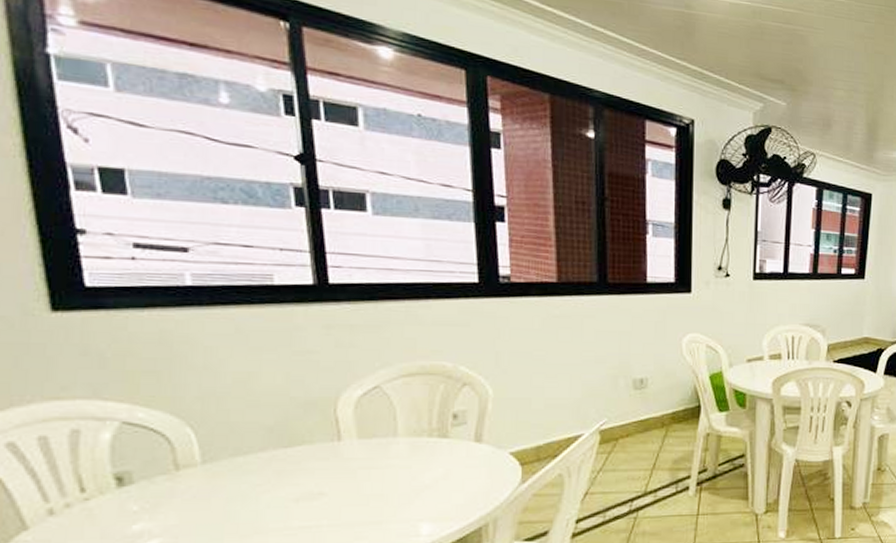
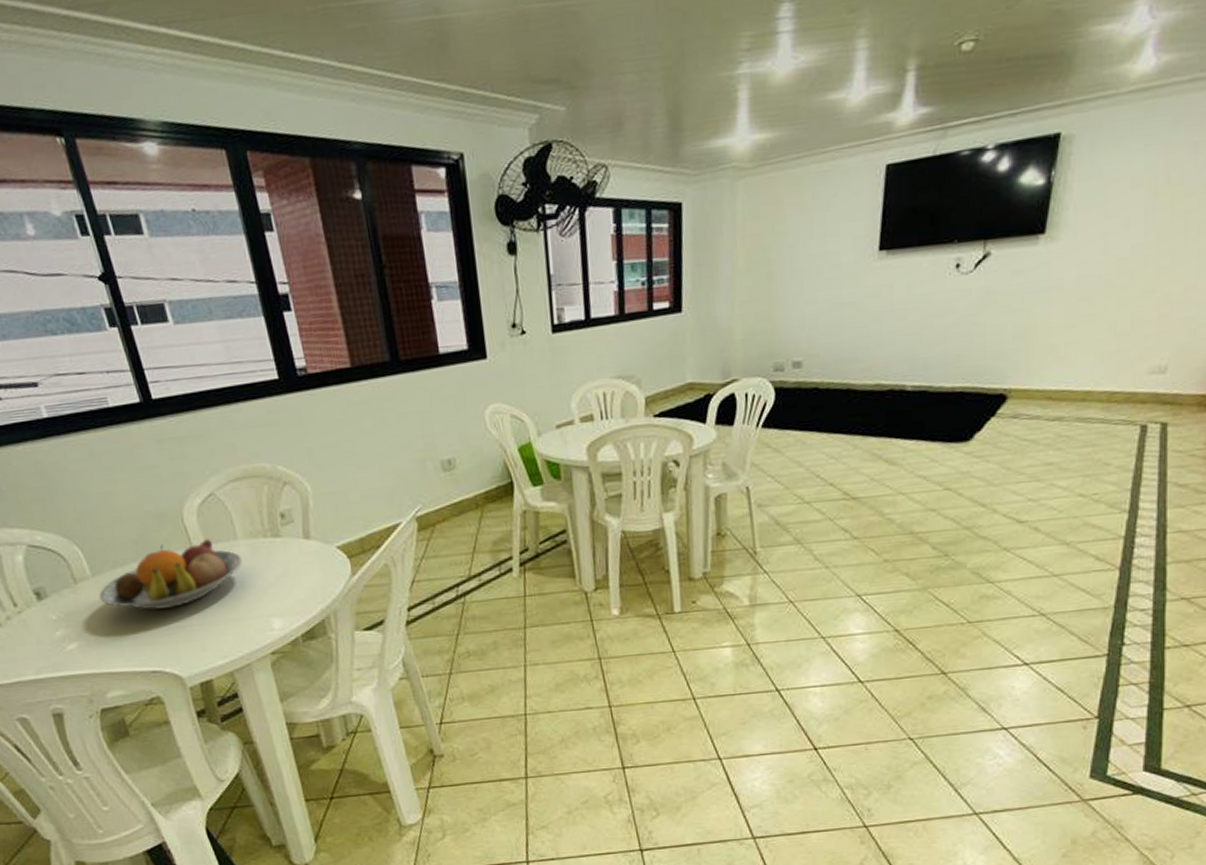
fruit bowl: none [206,433,399,506] -> present [99,539,243,610]

